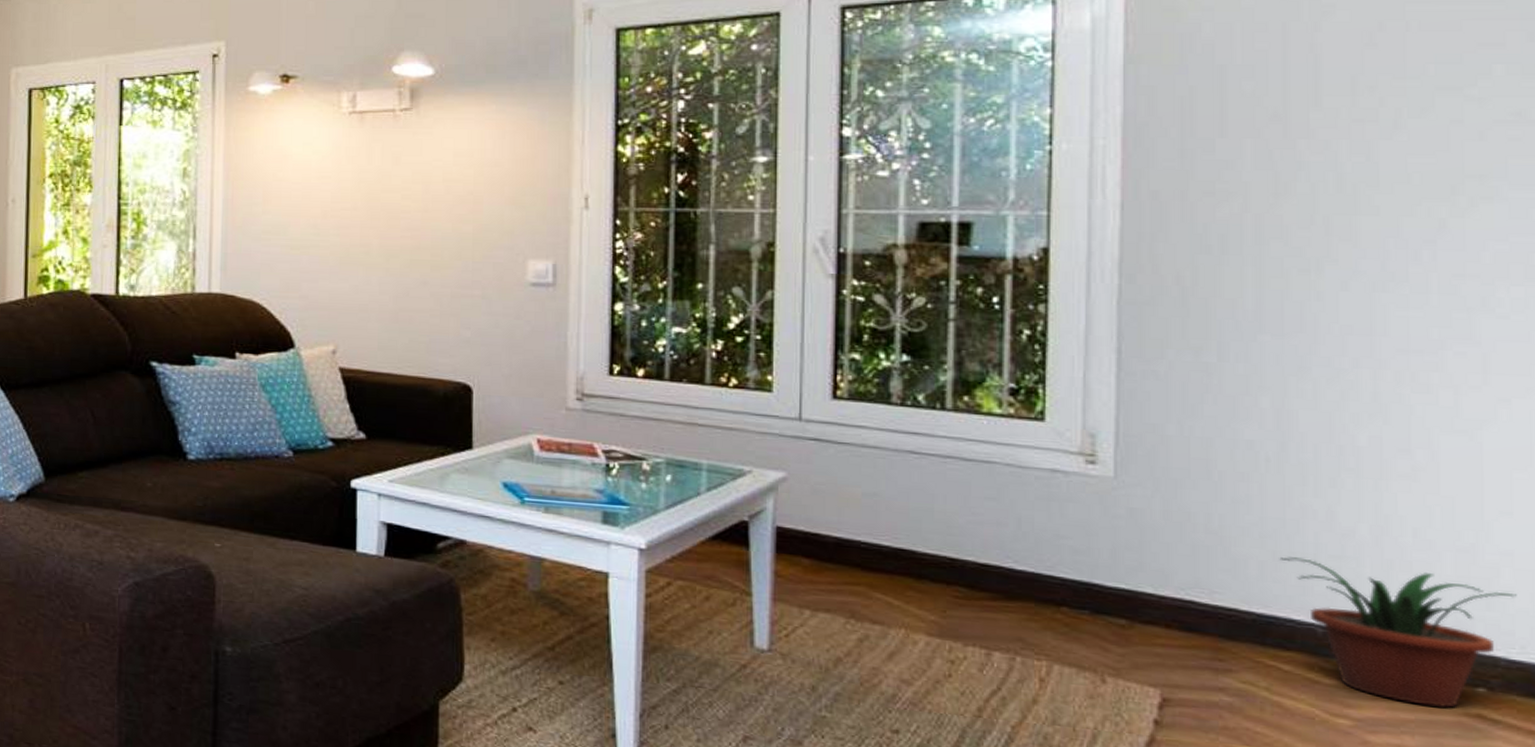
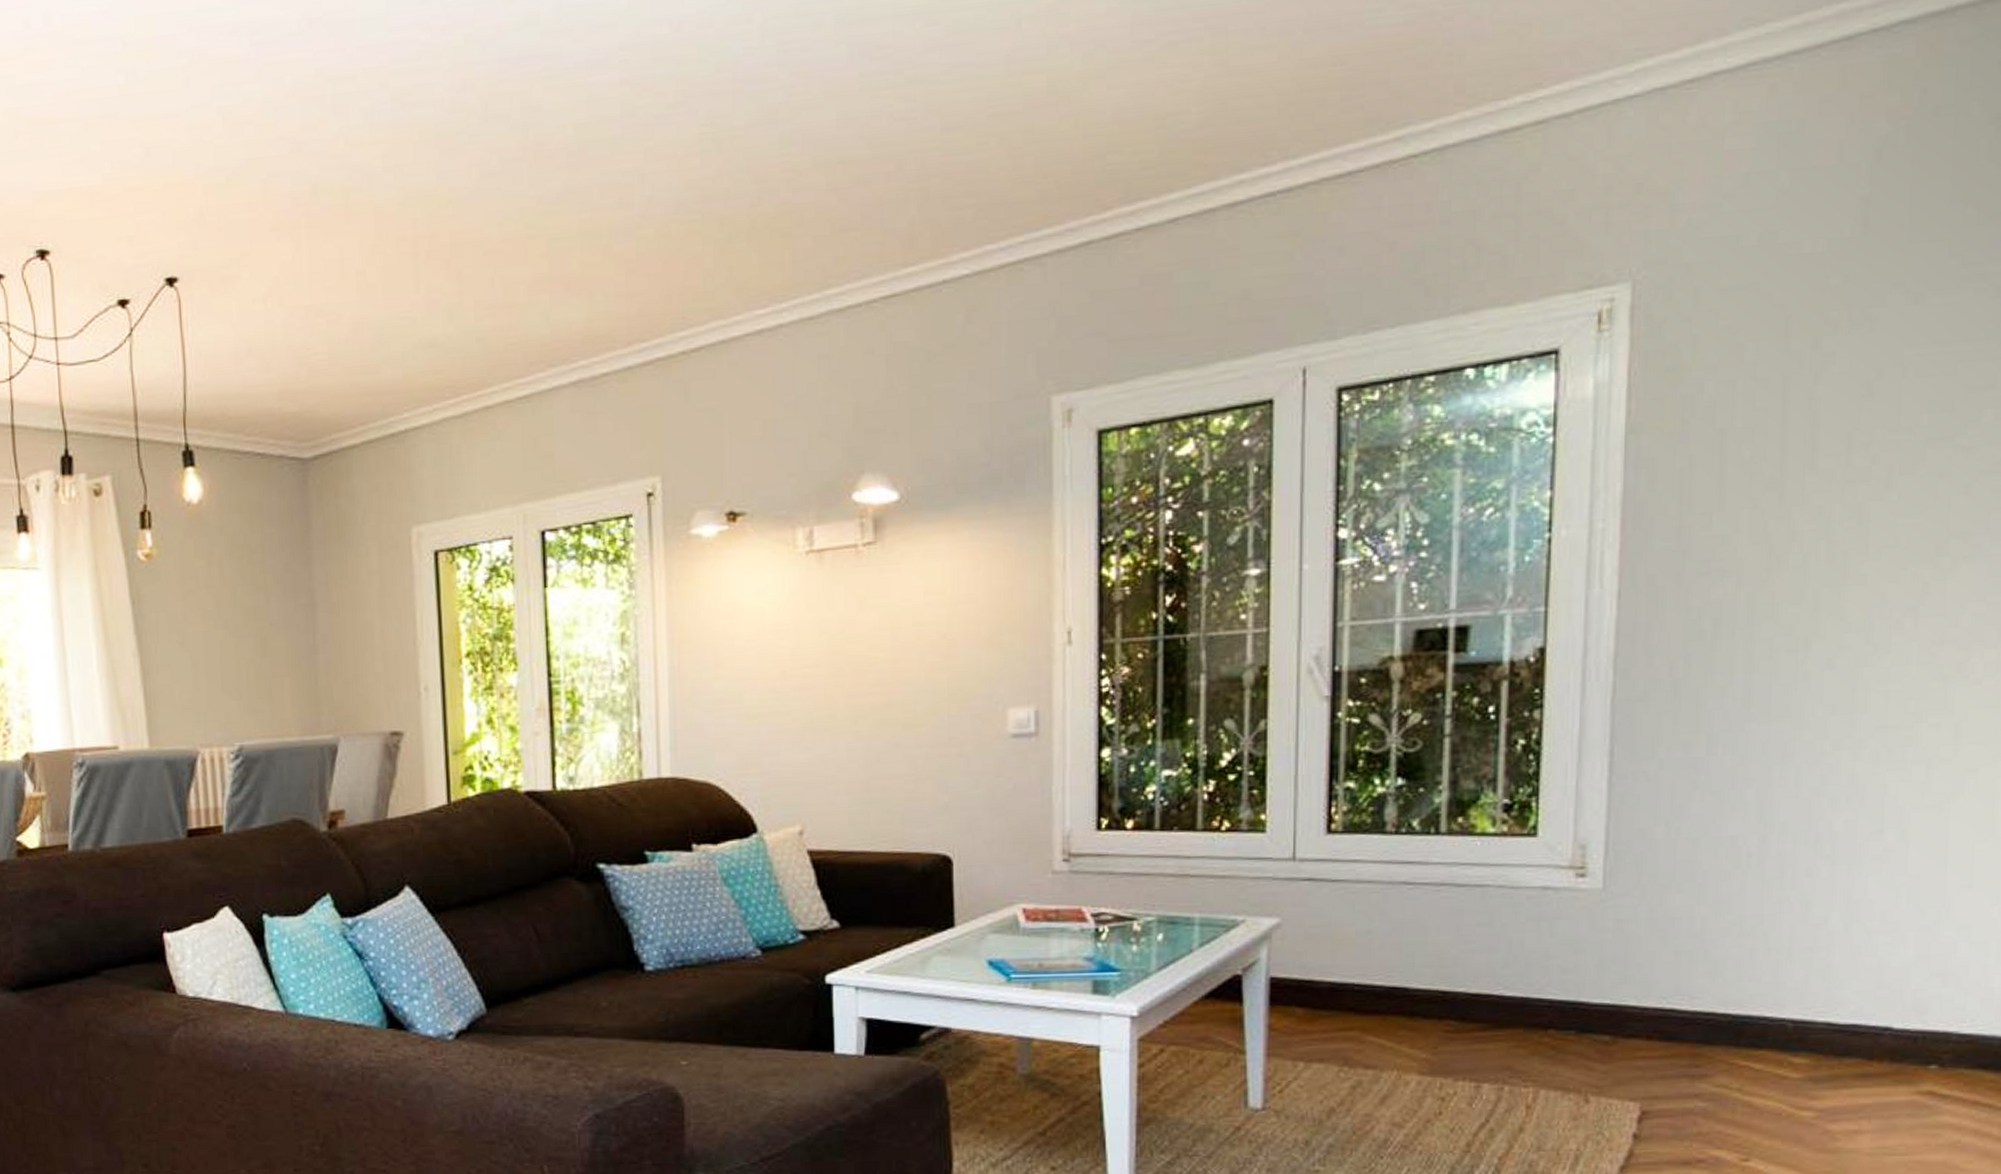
potted plant: present [1279,557,1517,708] -> none [1756,953,1971,1089]

